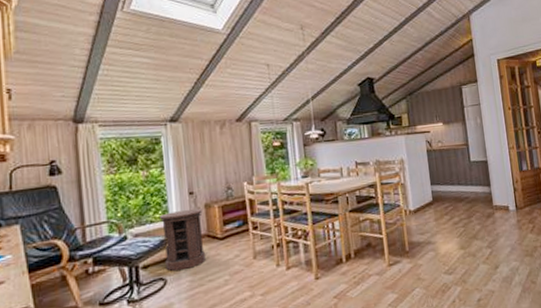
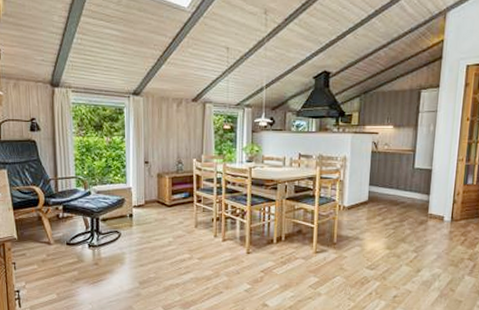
side table: present [158,209,207,271] -> none [118,177,155,227]

